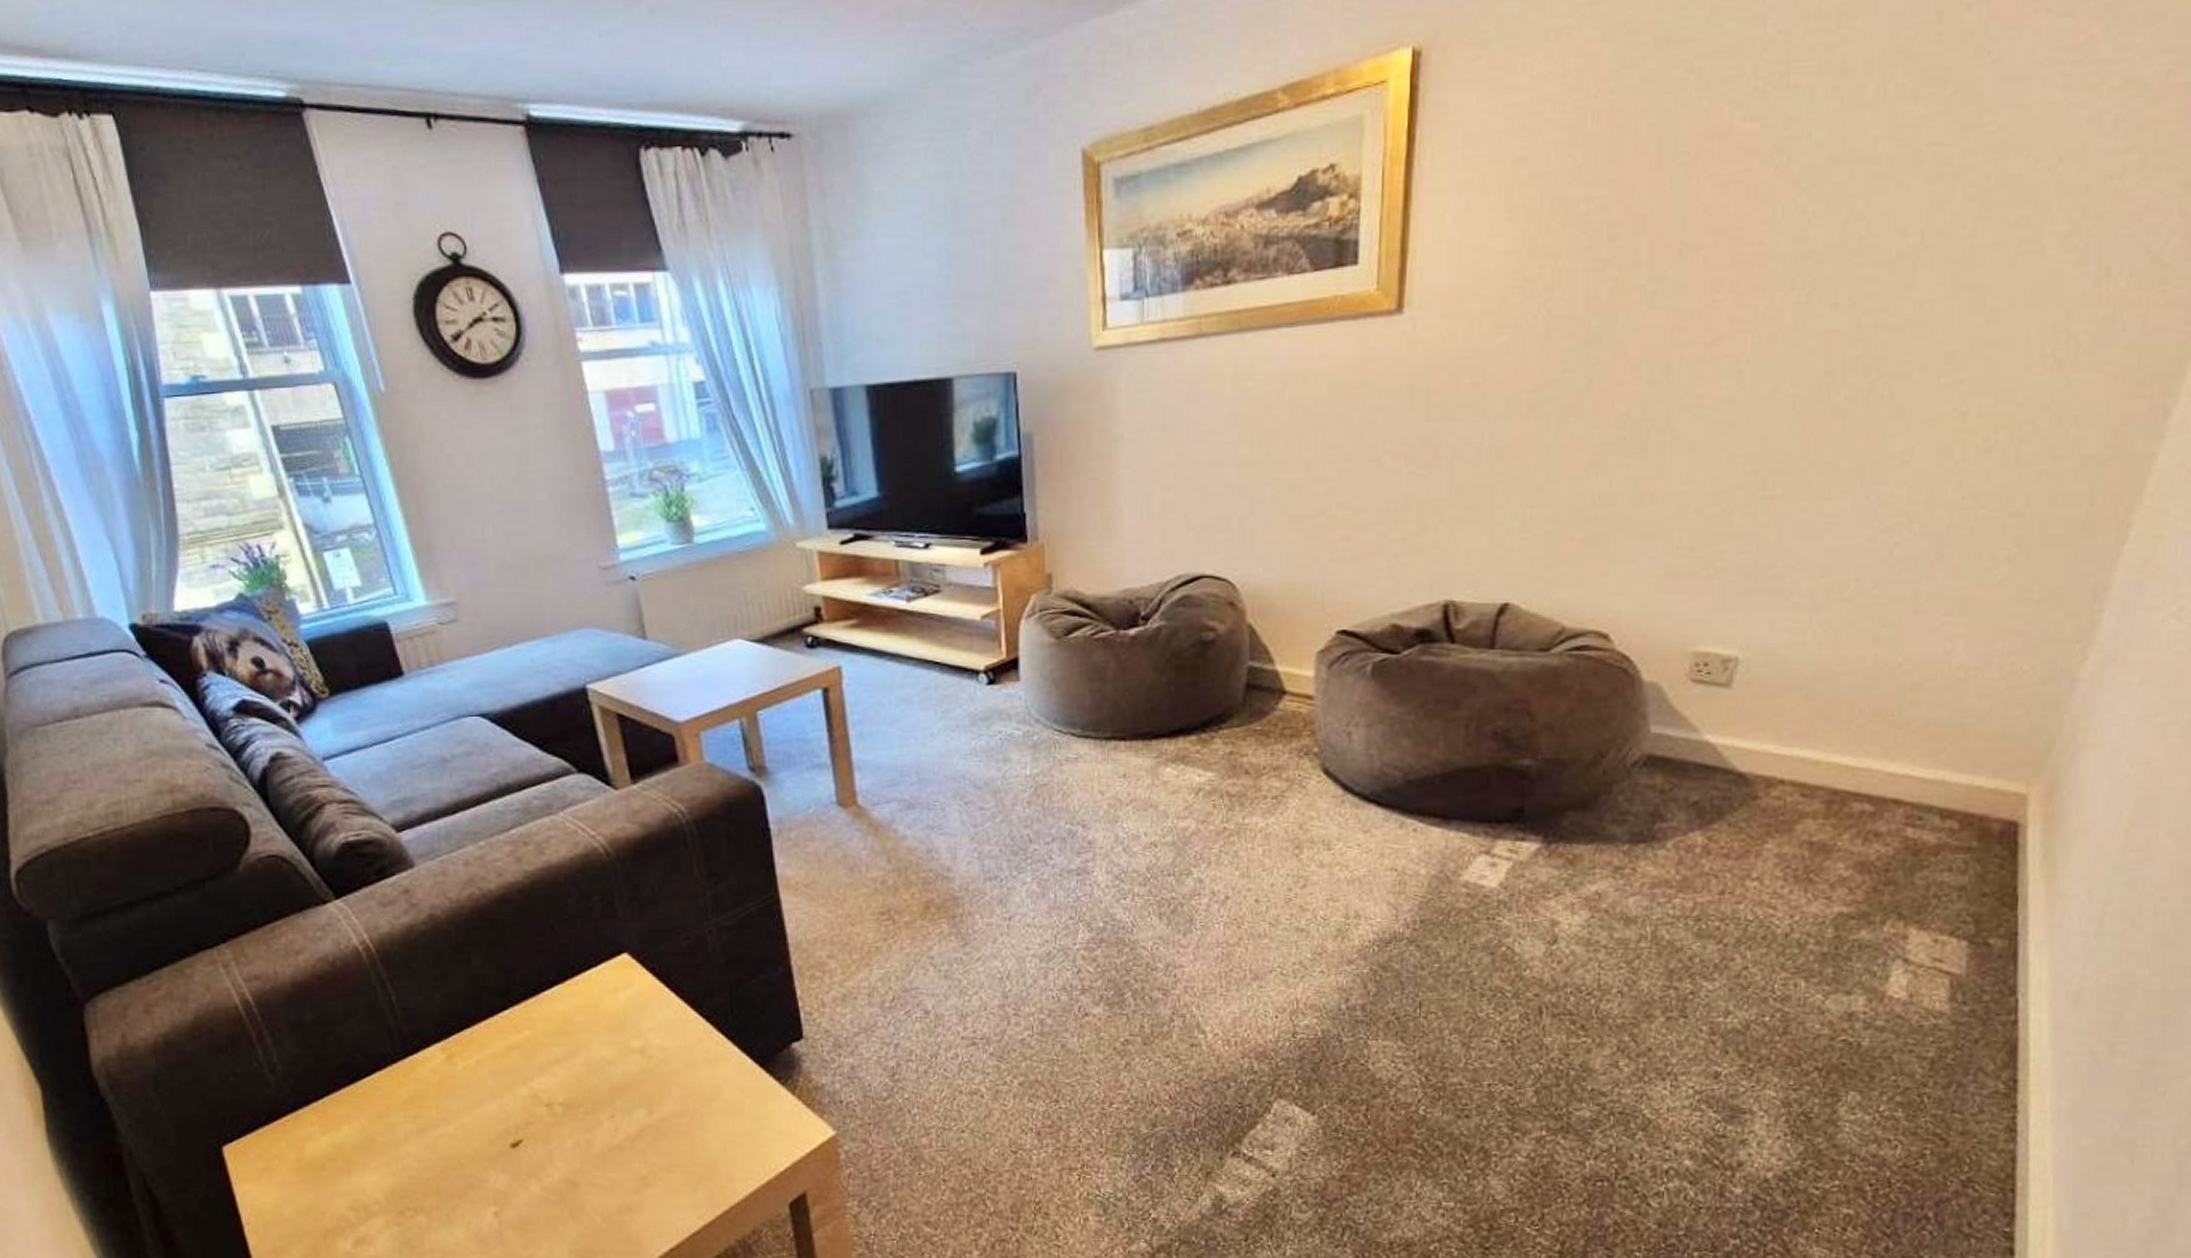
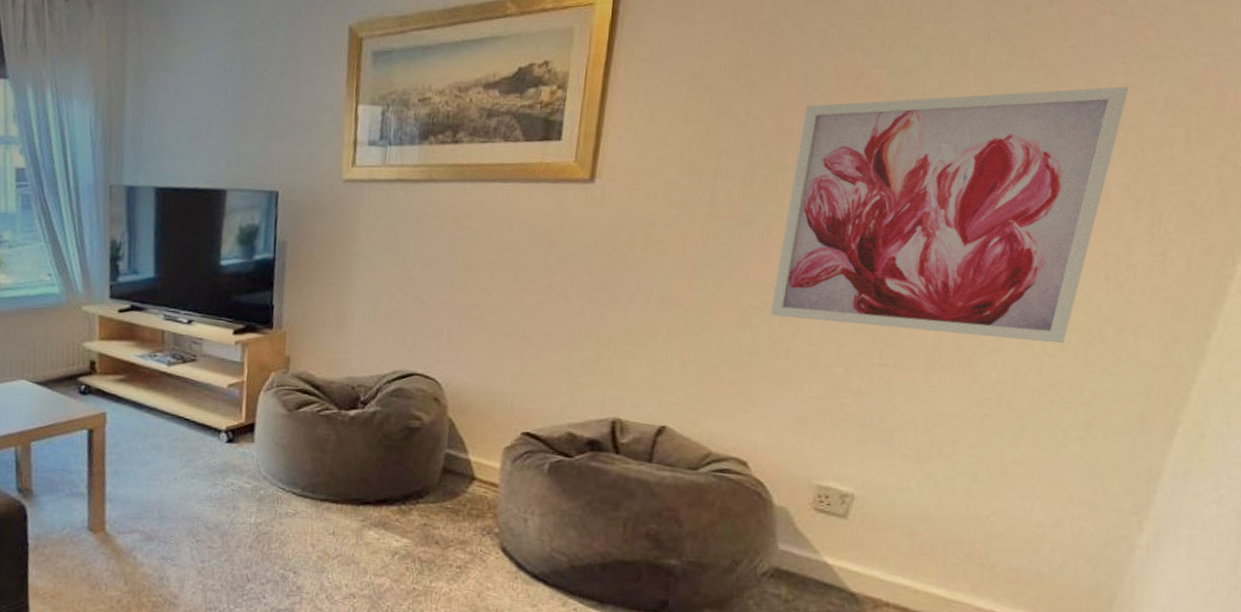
wall art: none [1628,105,2070,453] -> present [770,86,1129,344]

